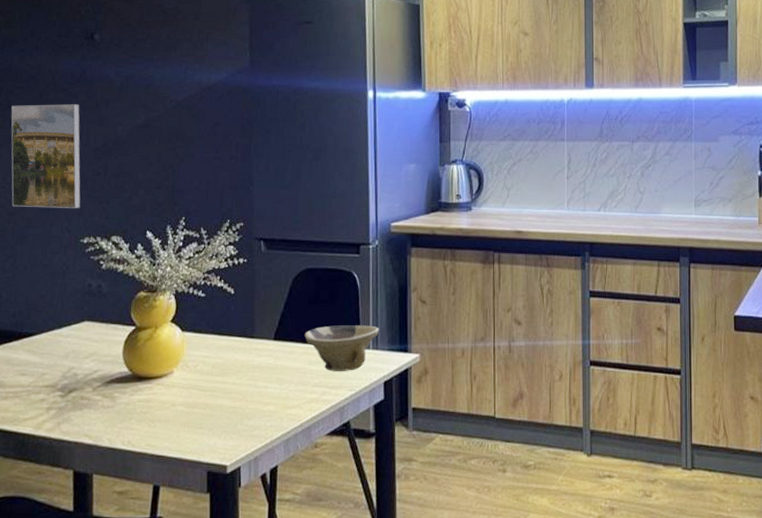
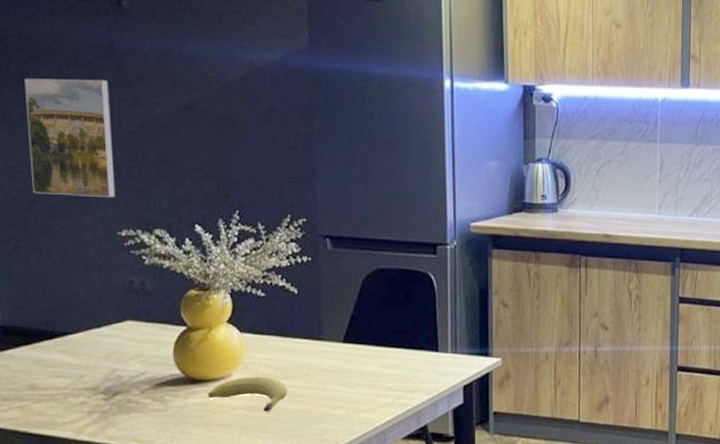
fruit: none [151,373,222,408] -> present [208,376,287,412]
bowl: present [305,325,380,371] -> none [377,328,459,375]

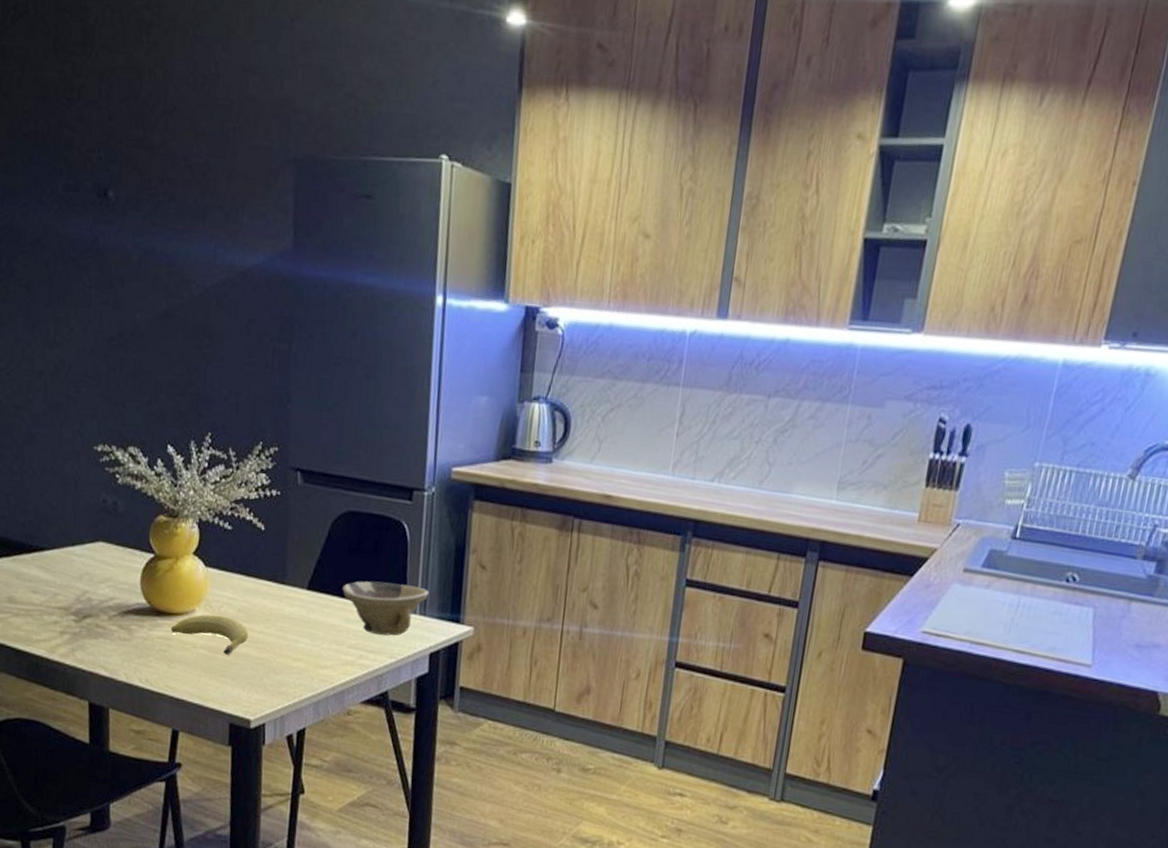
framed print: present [24,78,116,198] -> none [14,274,94,410]
bowl: none [377,328,459,375] -> present [342,581,430,636]

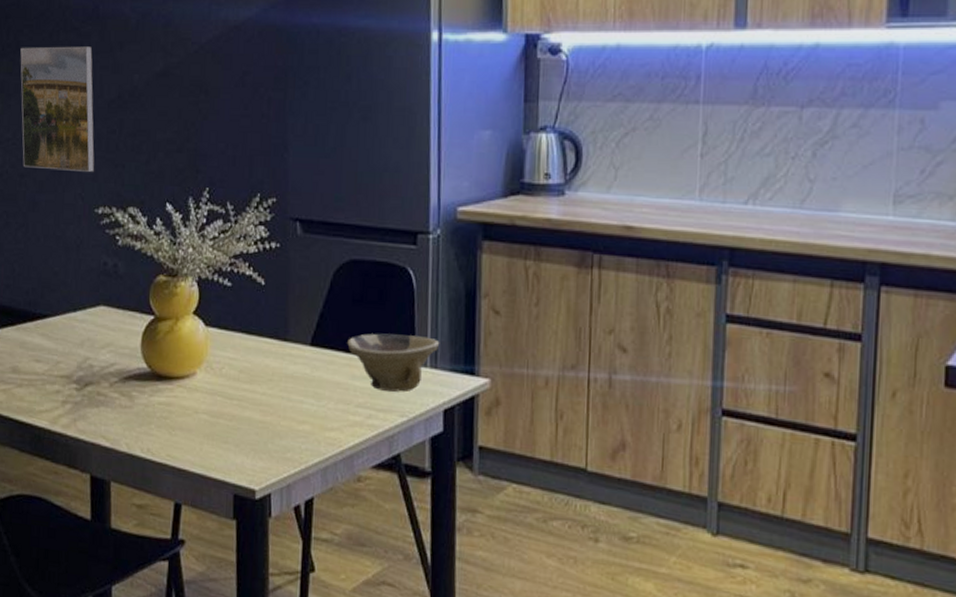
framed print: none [14,274,94,410] -> present [20,46,95,173]
fruit: present [171,614,248,655] -> none [172,376,251,419]

